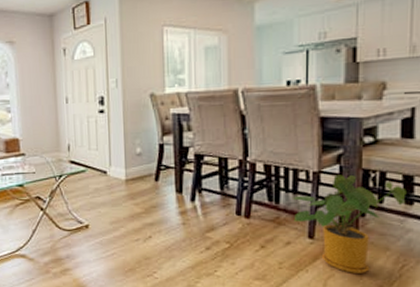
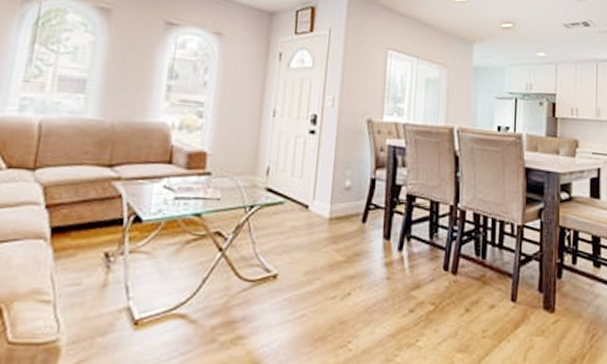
house plant: present [292,174,407,273] -> none [497,230,595,344]

